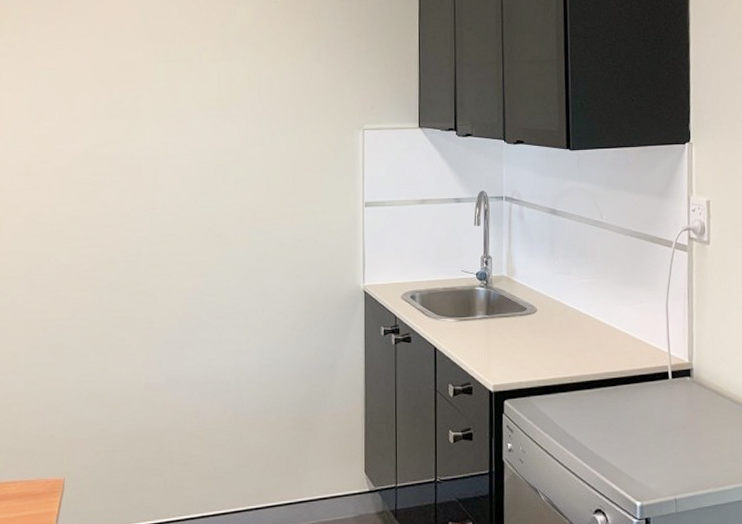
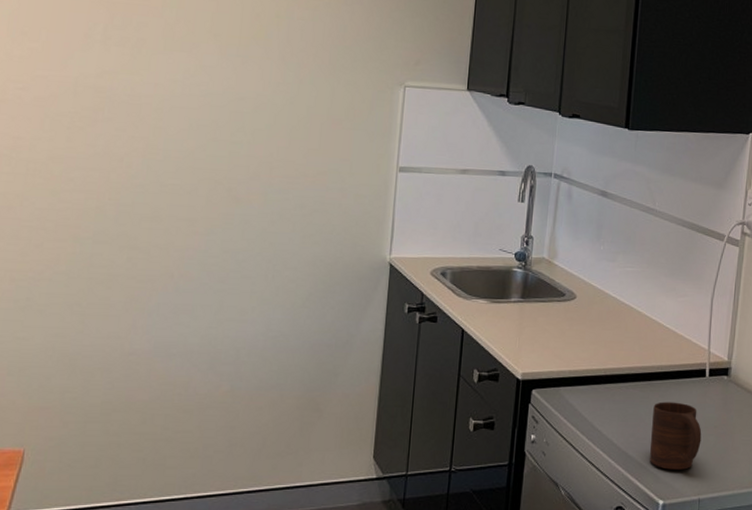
cup: none [621,405,672,471] -> present [649,401,702,470]

